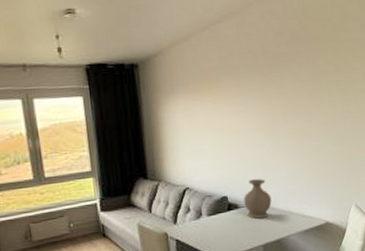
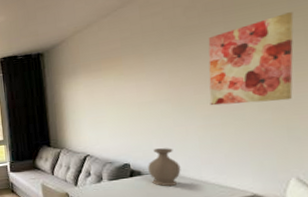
wall art: none [294,51,356,137] -> present [208,12,294,106]

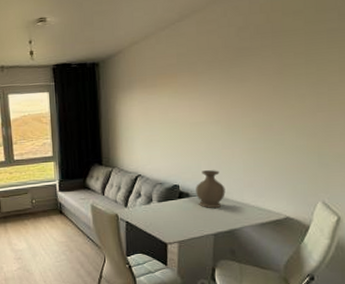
wall art: present [208,12,294,106] -> none [255,42,331,130]

